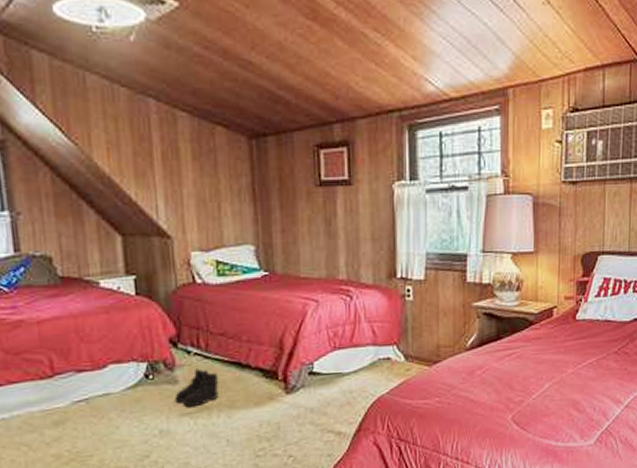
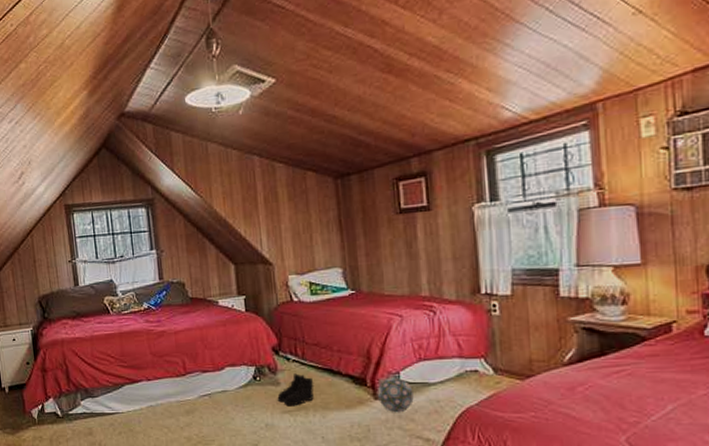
ball: none [288,368,327,407] -> present [377,377,414,413]

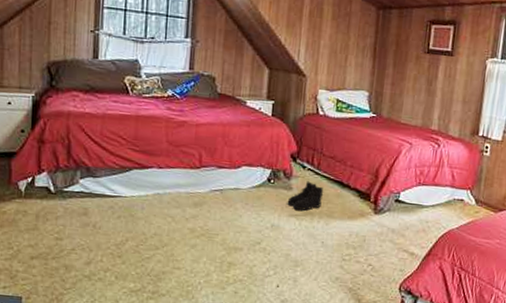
ball: present [377,377,414,413] -> none [377,196,409,228]

